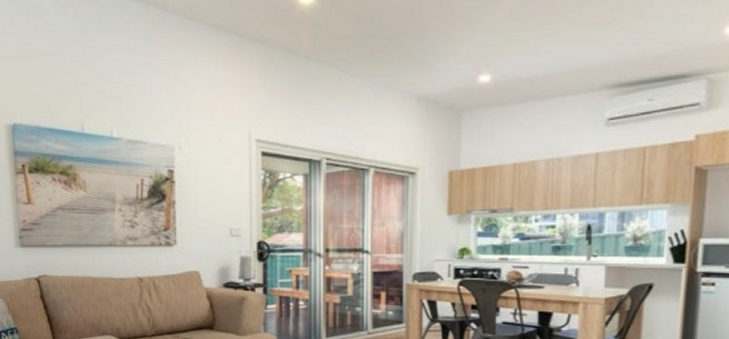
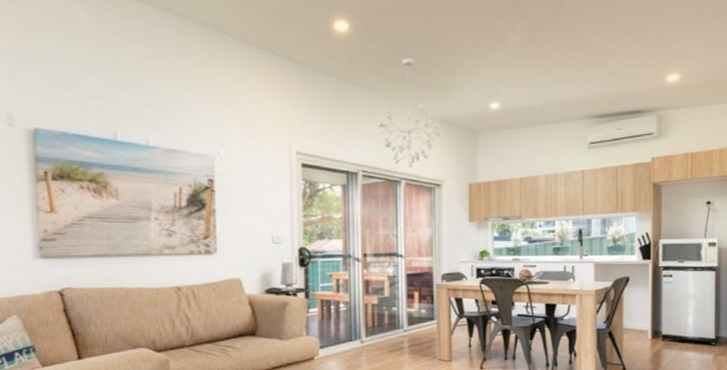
chandelier: none [345,28,416,155] -> present [378,58,440,169]

